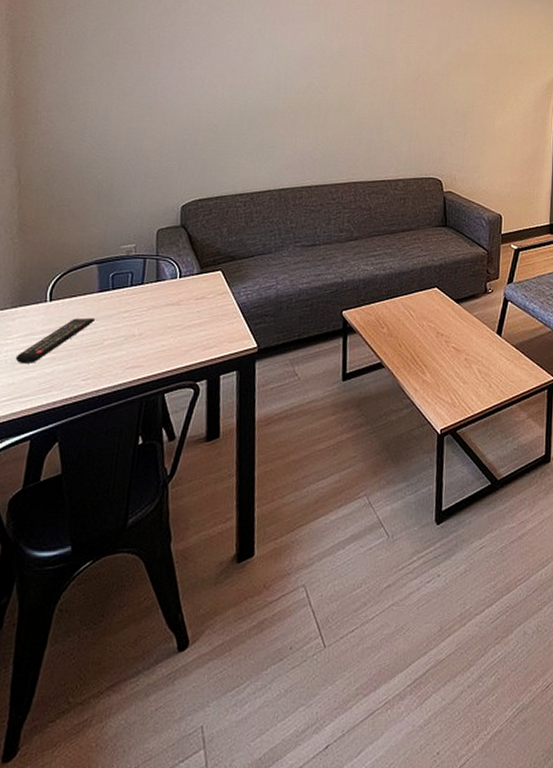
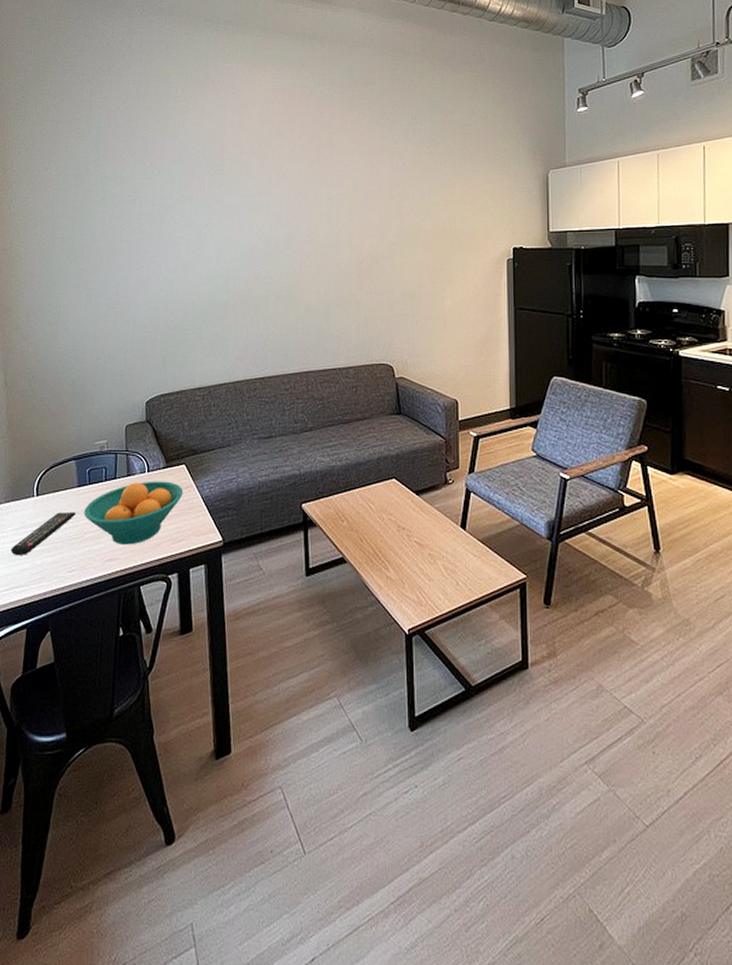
fruit bowl: none [103,287,218,352] -> present [83,481,184,545]

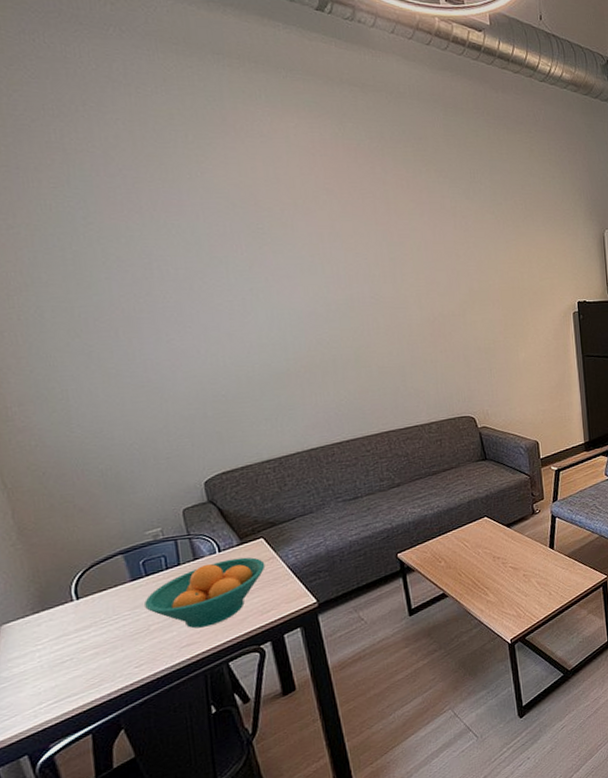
remote control: present [10,511,77,555] -> none [52,606,135,666]

